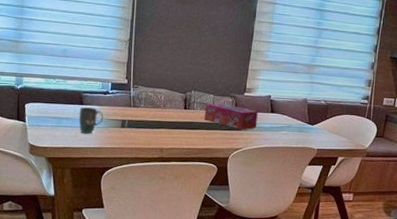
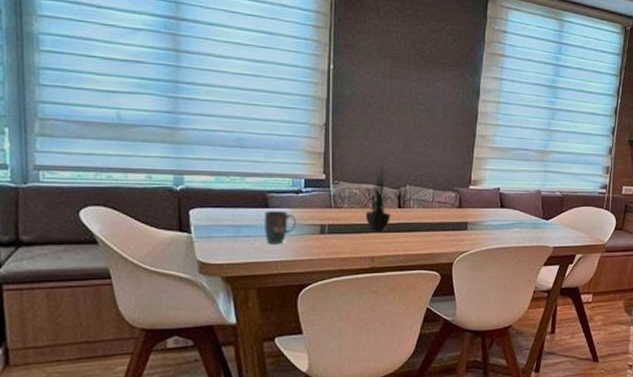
potted plant: none [153,71,183,127] -> present [359,162,396,230]
tissue box: present [205,103,258,130] -> none [423,199,486,230]

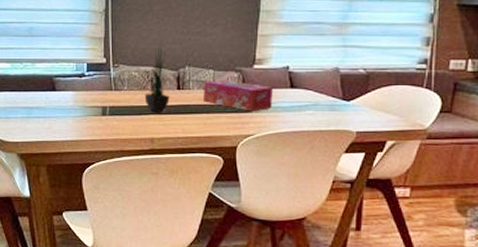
mug: present [263,210,297,244] -> none [51,93,81,125]
tissue box: none [423,199,486,230] -> present [204,79,273,112]

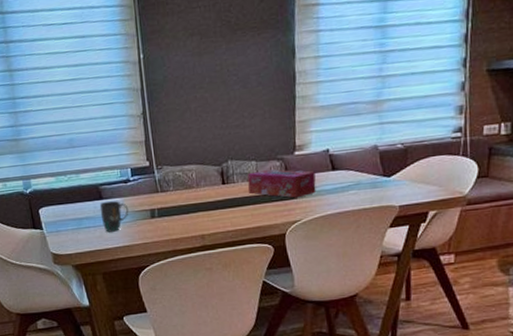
mug: none [51,93,81,125] -> present [99,200,129,232]
potted plant: present [138,43,175,112] -> none [182,140,220,209]

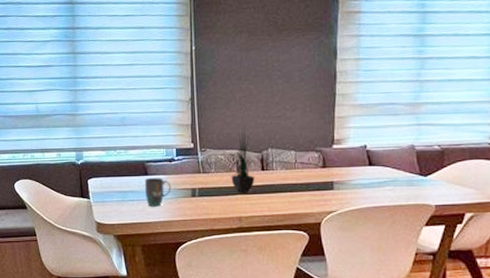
potted plant: none [182,140,220,209] -> present [224,128,259,192]
tissue box: present [247,169,316,198] -> none [286,159,353,189]

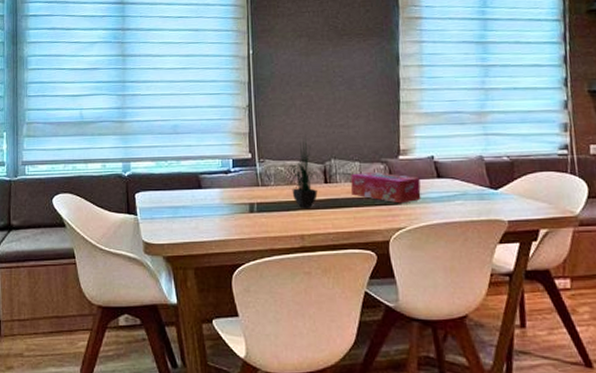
mug: present [144,177,171,207] -> none [197,190,227,224]
tissue box: none [286,159,353,189] -> present [351,171,421,204]

